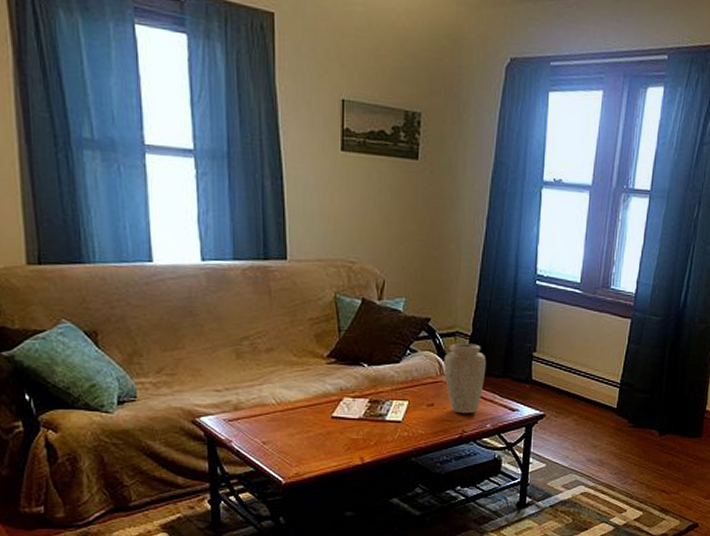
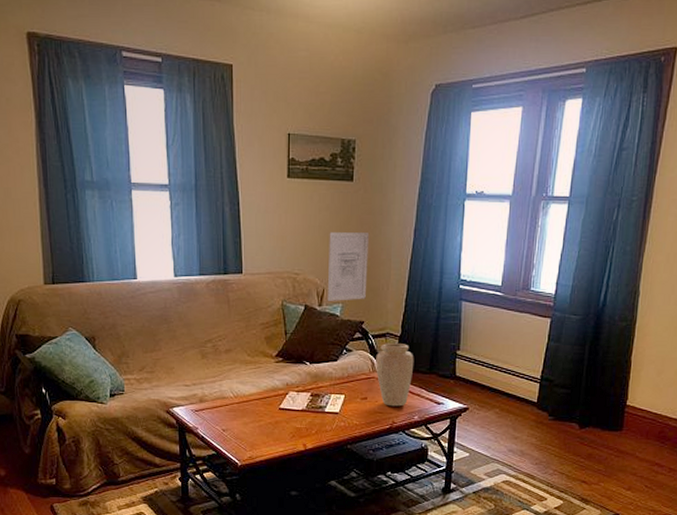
wall art: none [388,216,437,295] -> present [327,232,370,301]

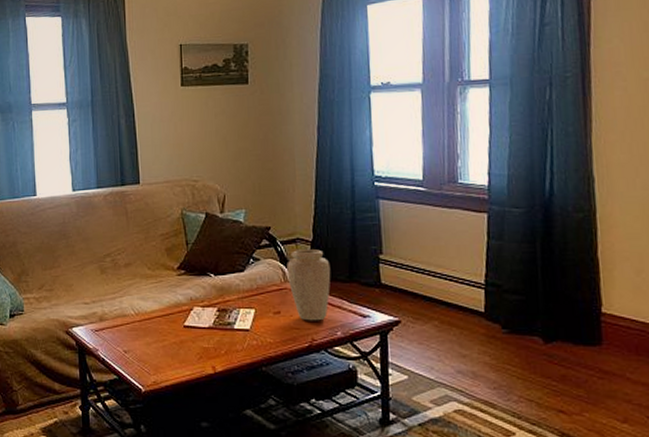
wall art: present [327,232,370,301] -> none [227,134,271,207]

